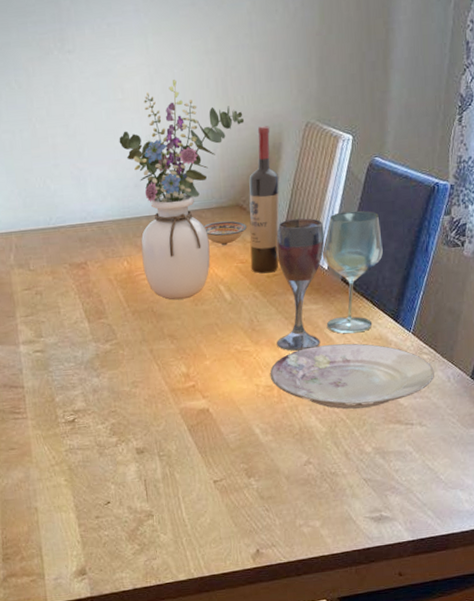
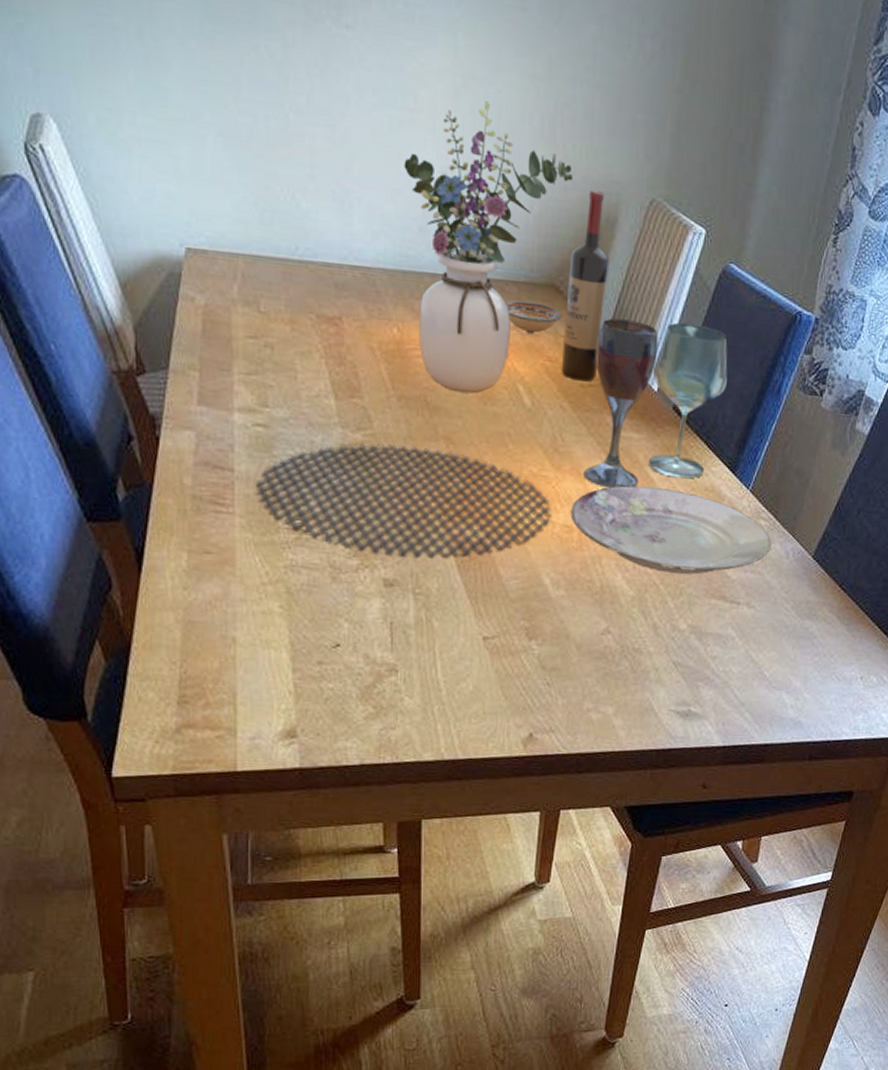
place mat: none [40,345,255,430] -> present [257,443,551,557]

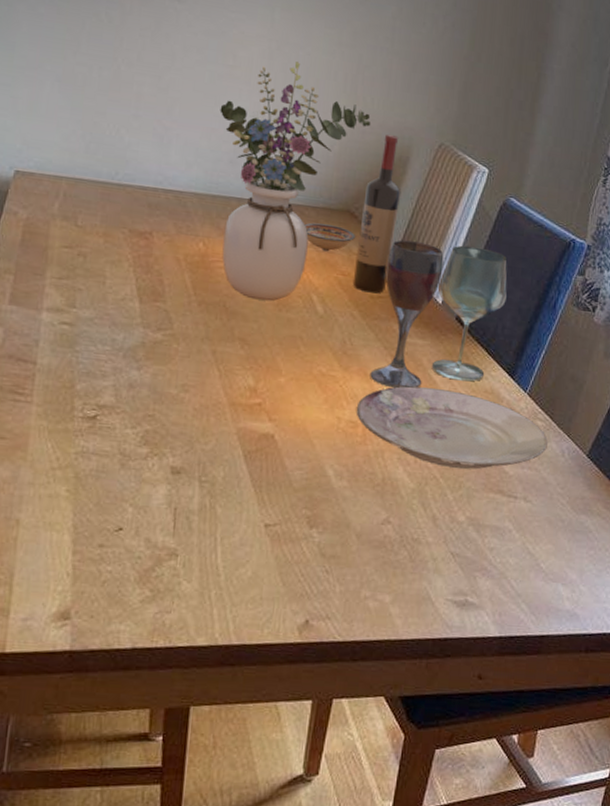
place mat: present [257,443,551,557] -> none [56,342,338,447]

